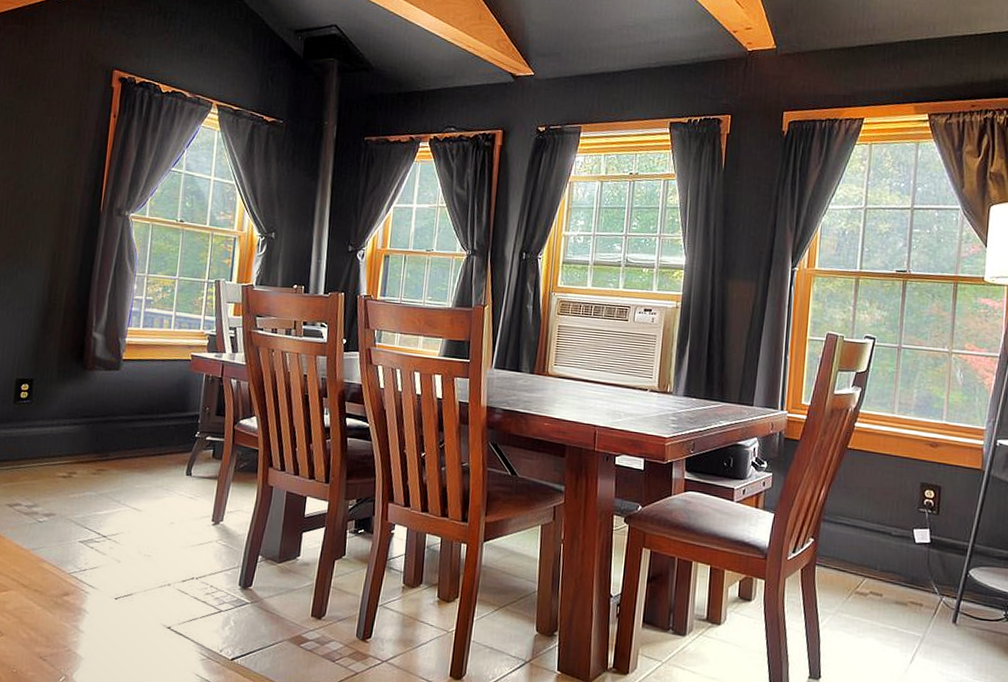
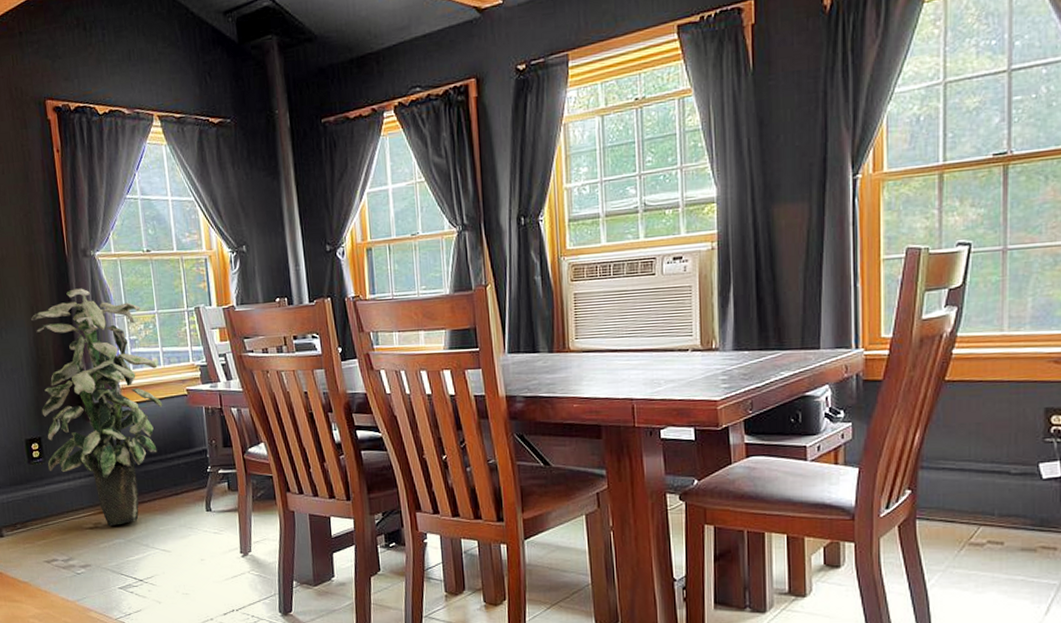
indoor plant: none [33,243,168,478] -> present [31,288,163,526]

